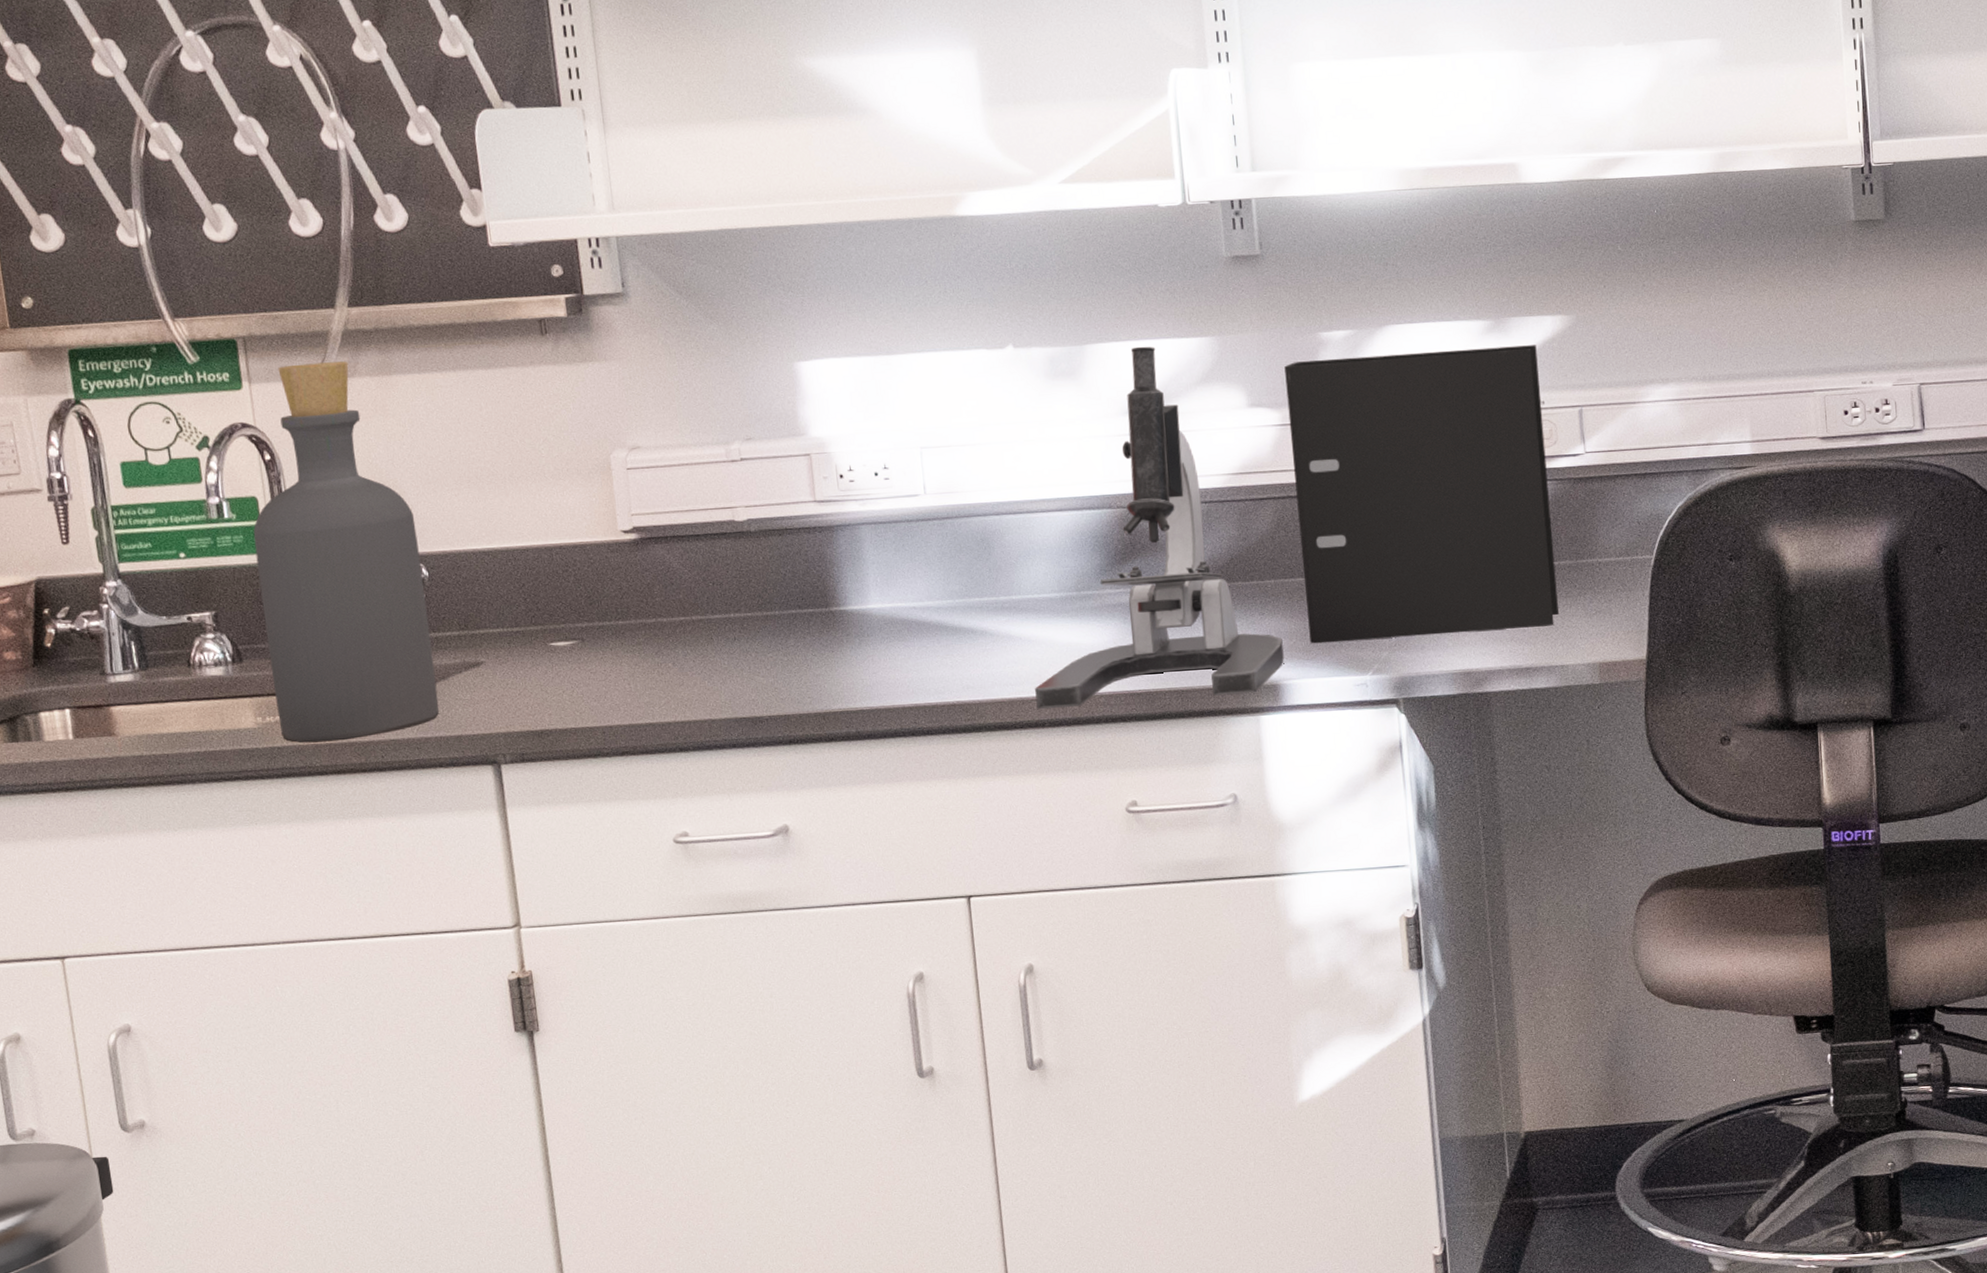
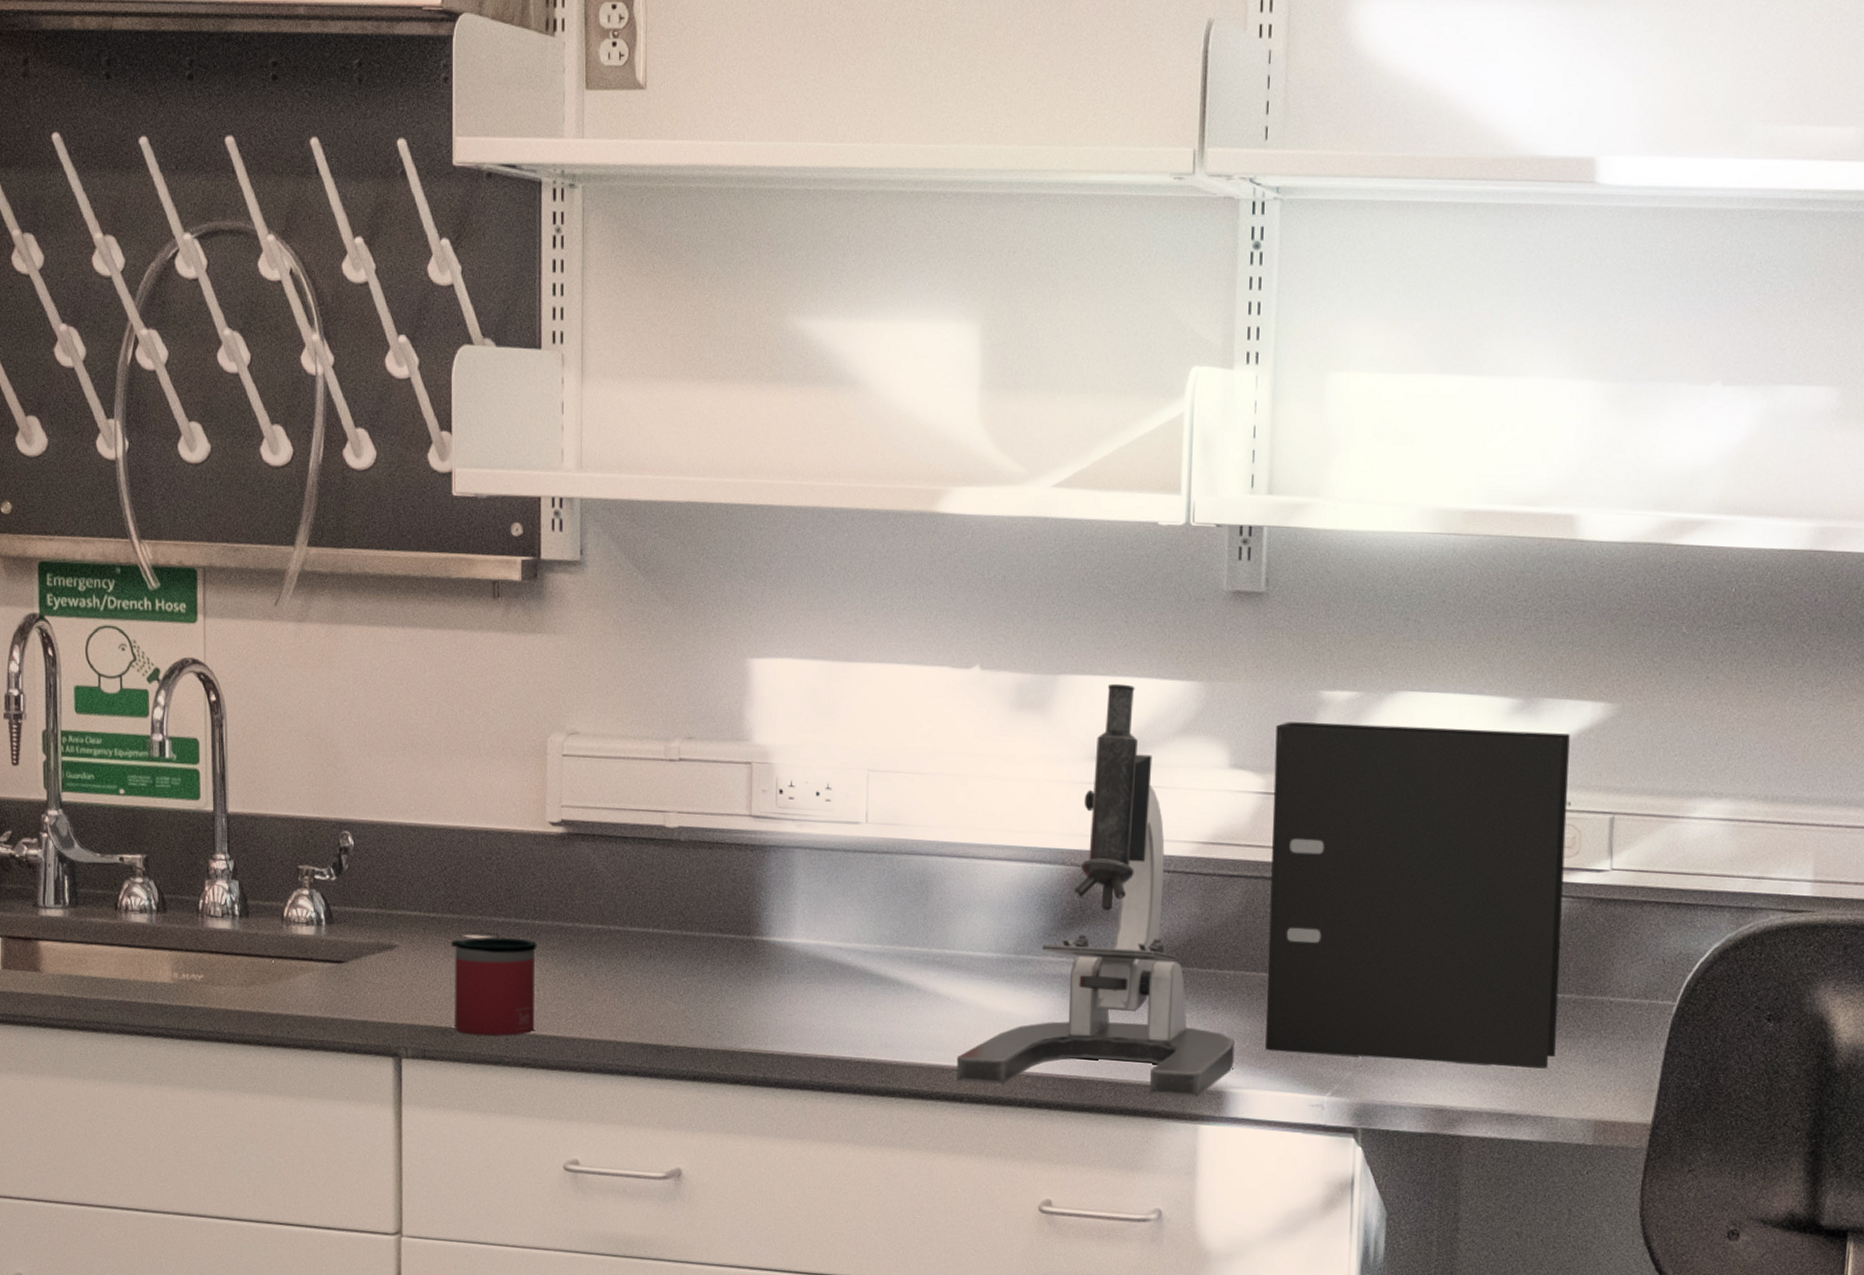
bottle: present [253,361,439,743] -> none [191,602,349,1009]
beverage cup: none [537,639,629,735] -> present [451,937,537,1037]

